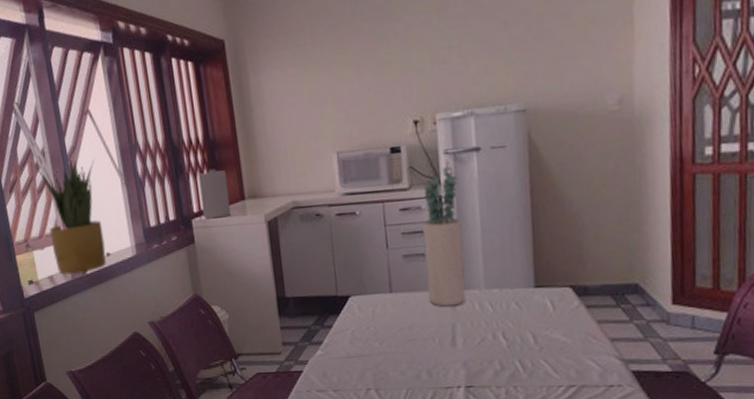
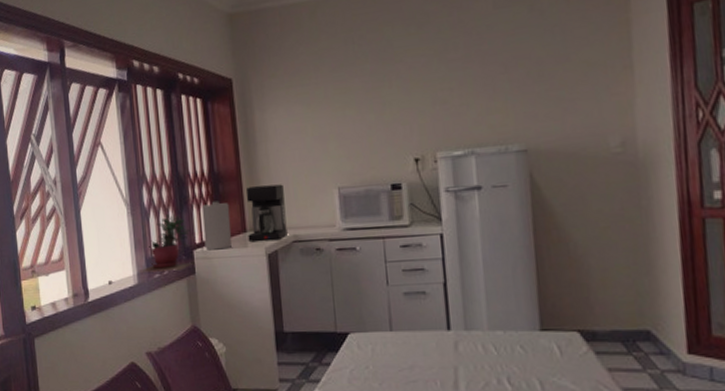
planter: present [35,159,106,275] -> none [46,189,108,302]
succulent plant: none [137,183,194,244] -> present [139,214,195,273]
coffee maker: none [242,150,287,210] -> present [245,184,287,243]
vase: present [422,160,466,307] -> none [423,198,468,348]

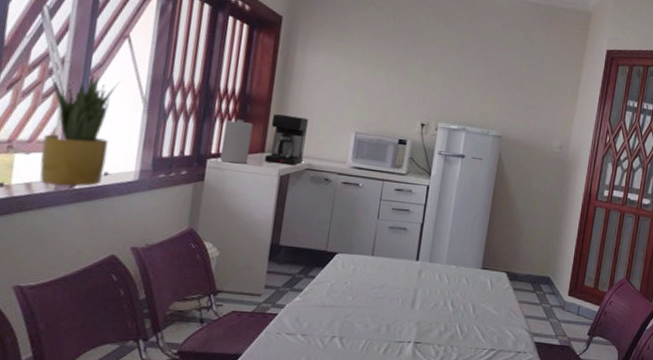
planter: none [46,189,108,302] -> present [39,70,120,187]
succulent plant: present [139,214,195,273] -> none [142,120,209,175]

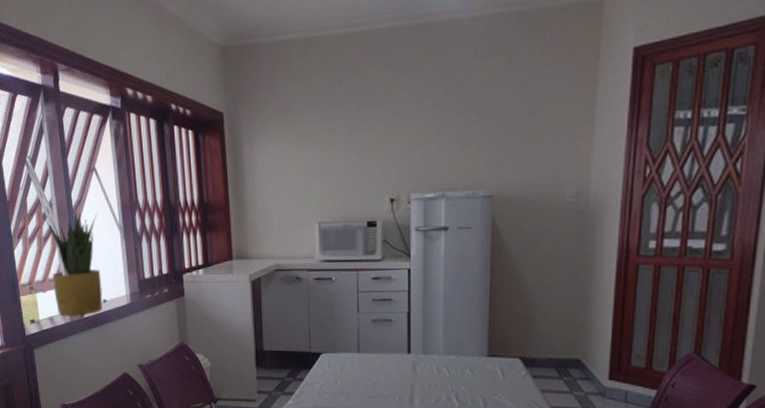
paper towel holder: present [220,119,254,164] -> none [191,229,219,275]
coffee maker: present [264,114,308,166] -> none [233,216,270,270]

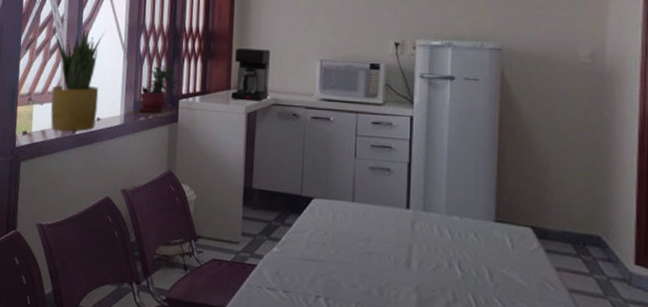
succulent plant: none [131,240,184,293] -> present [126,63,179,117]
coffee maker: none [233,216,270,270] -> present [231,47,270,102]

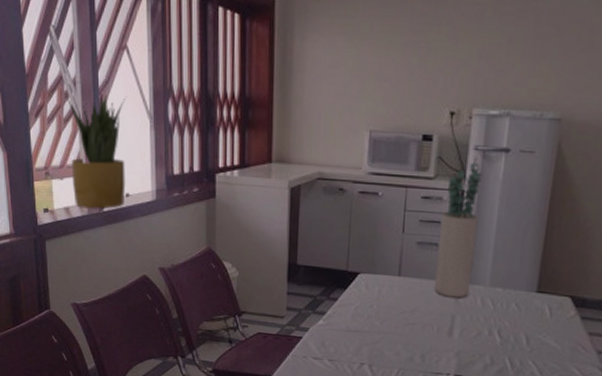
succulent plant: present [126,63,179,117] -> none [158,133,216,192]
coffee maker: present [231,47,270,102] -> none [272,116,315,176]
vase: none [389,84,430,227] -> present [434,157,483,298]

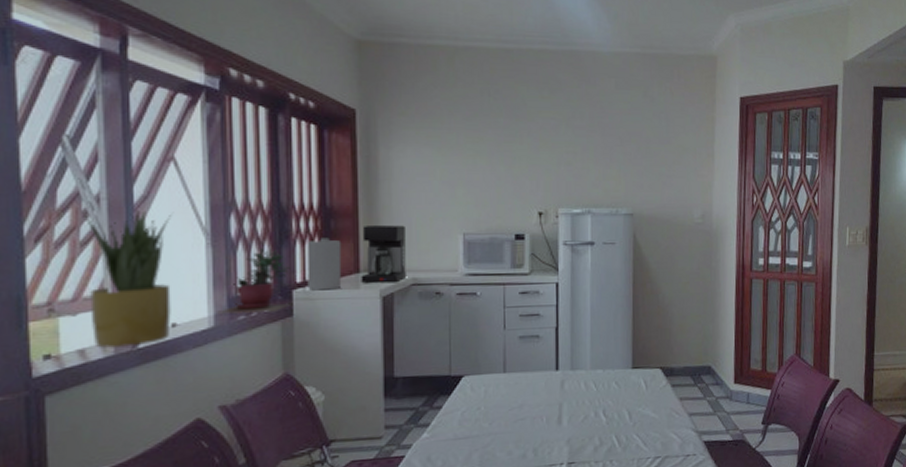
succulent plant: none [158,133,216,192] -> present [217,248,293,314]
paper towel holder: none [228,126,257,177] -> present [307,237,342,291]
coffee maker: none [272,116,315,176] -> present [361,224,406,284]
vase: present [434,157,483,298] -> none [539,251,574,387]

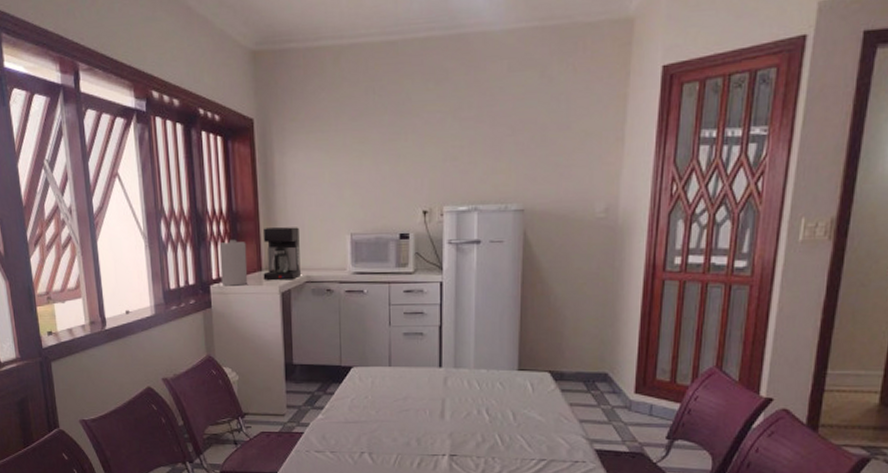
planter: present [82,210,173,348] -> none [61,219,126,328]
succulent plant: present [217,248,293,314] -> none [156,249,211,304]

